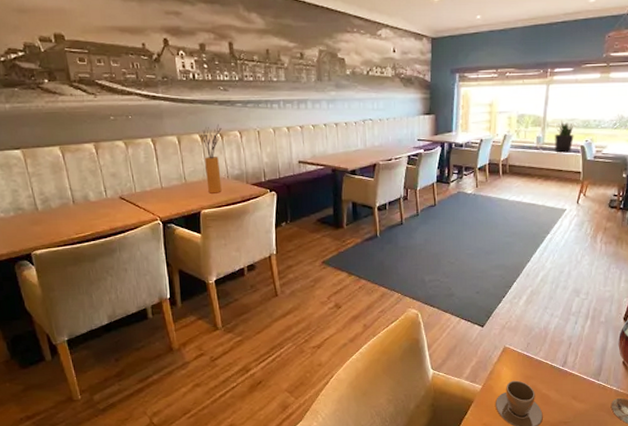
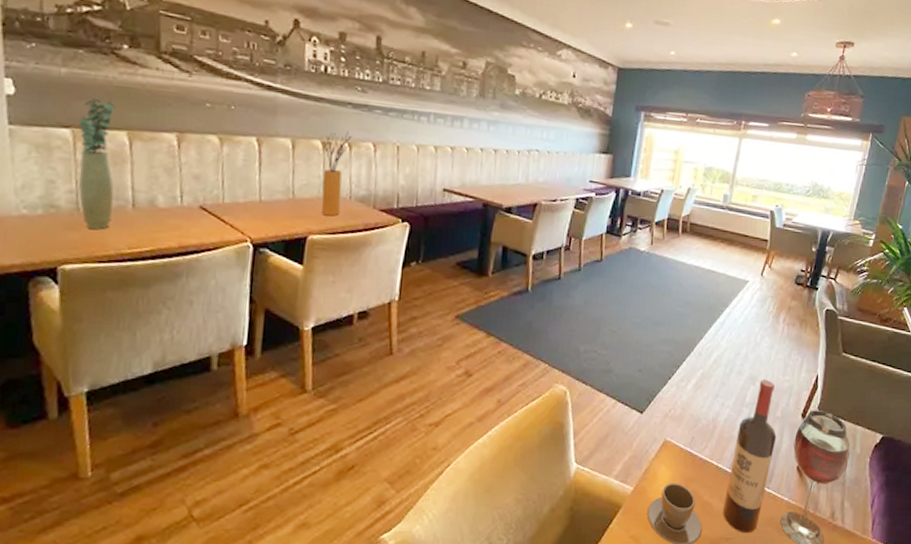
vase: none [25,120,61,223] -> present [77,93,115,231]
planter: present [554,120,574,153] -> none [742,179,765,217]
wine bottle: none [559,291,603,418] -> present [722,380,777,534]

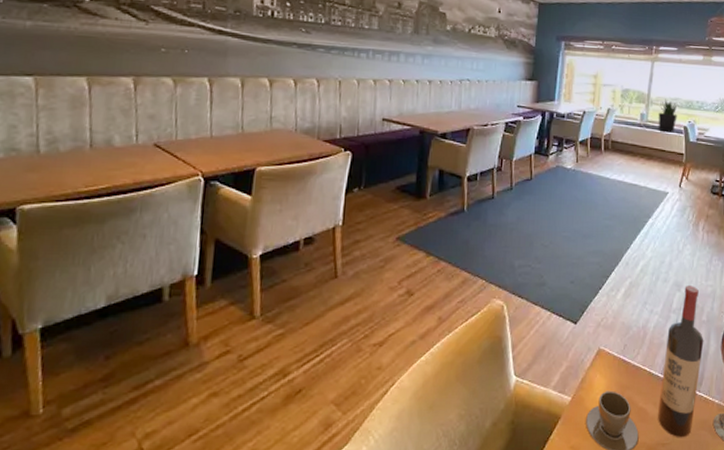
vase: present [77,93,115,231] -> none [38,43,76,171]
vase: present [321,132,352,217] -> none [269,69,297,148]
planter: none [742,179,765,217] -> present [658,98,678,133]

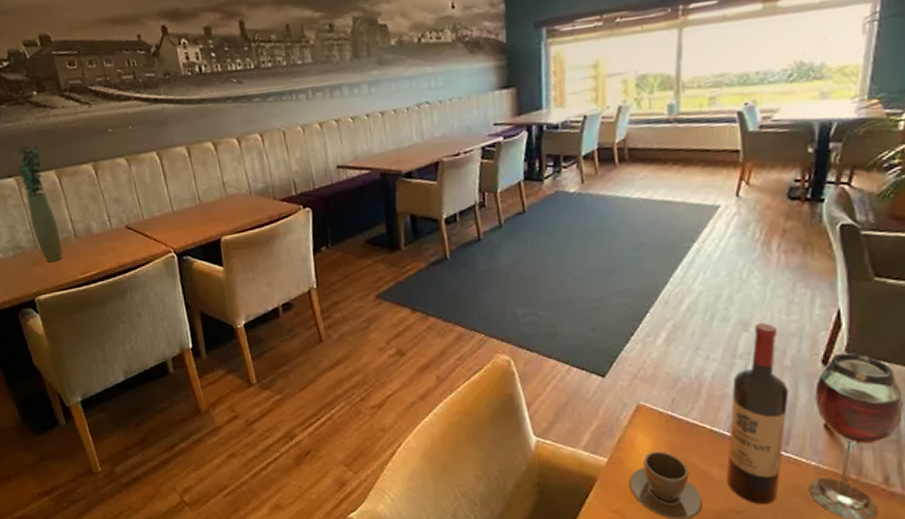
vase: none [38,43,76,171] -> present [18,141,63,263]
planter: present [658,98,678,133] -> none [695,77,726,125]

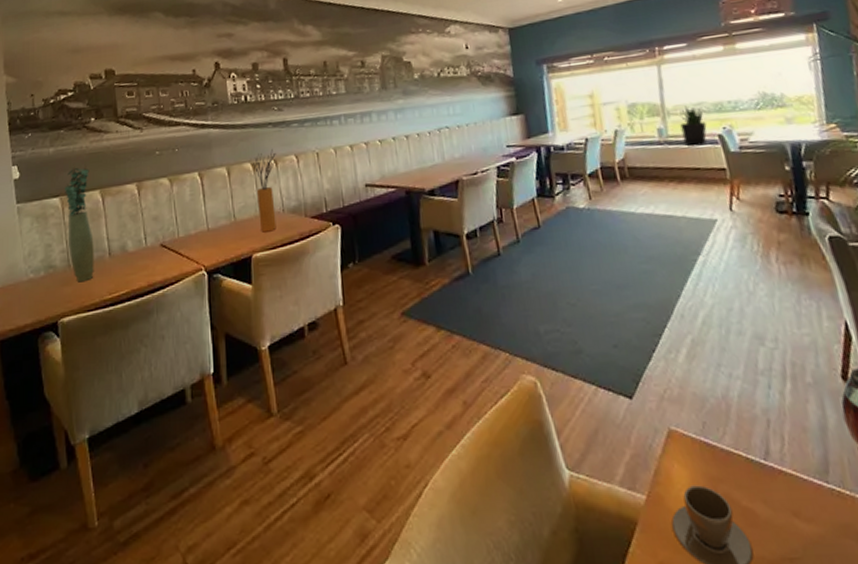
vase: none [214,127,244,215] -> present [253,149,277,233]
planter: none [695,77,726,125] -> present [680,105,707,146]
wine bottle: present [725,323,789,505] -> none [759,336,830,550]

